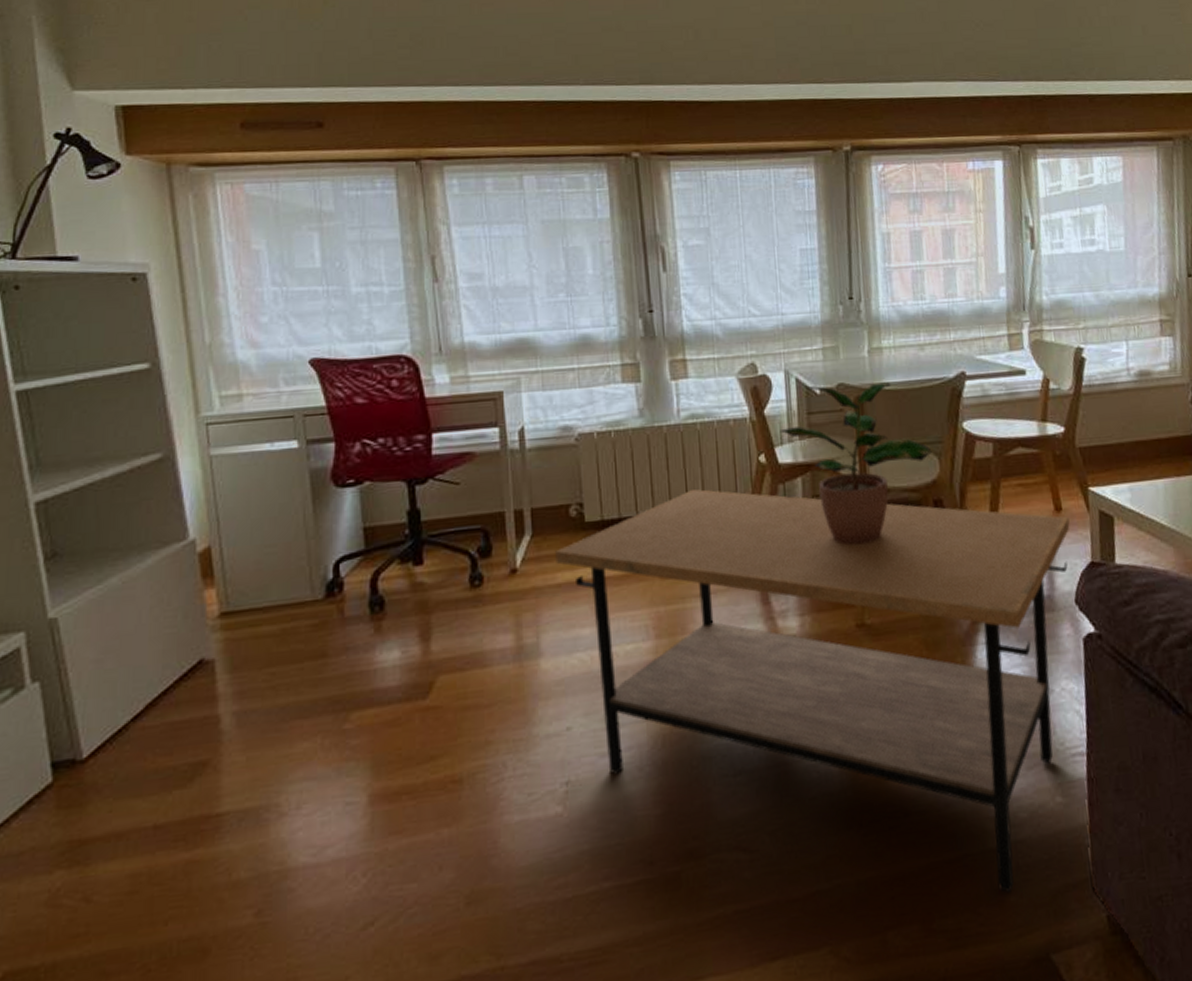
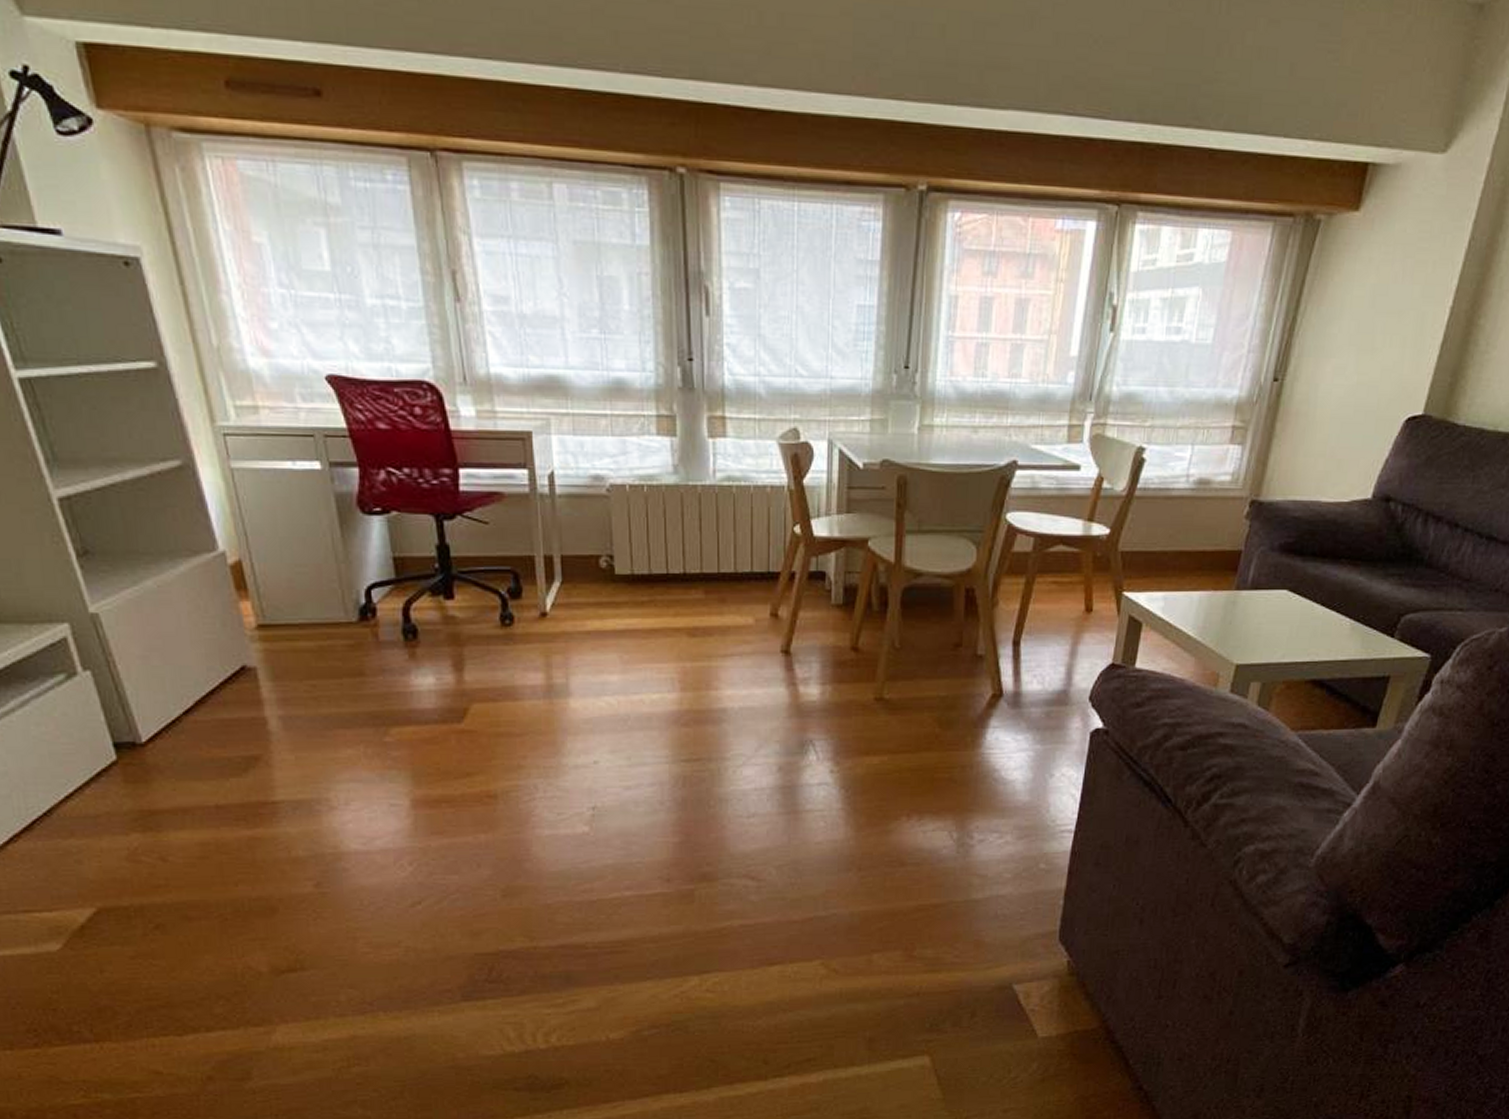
coffee table: present [555,489,1070,894] -> none [585,554,1098,935]
potted plant: present [780,382,932,546] -> none [817,459,971,624]

